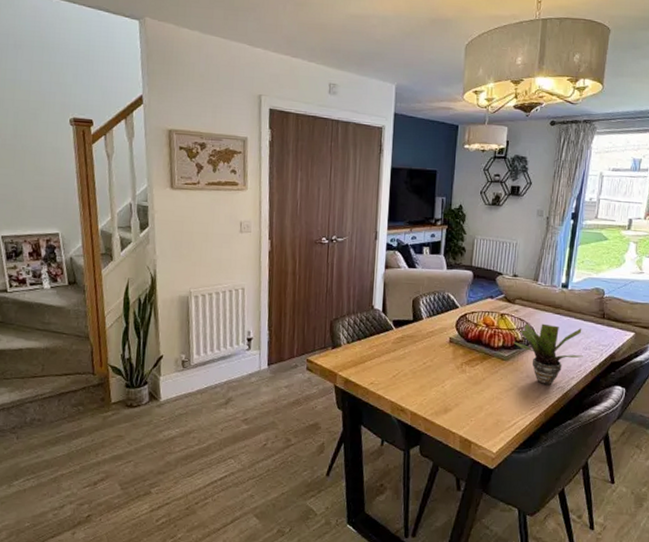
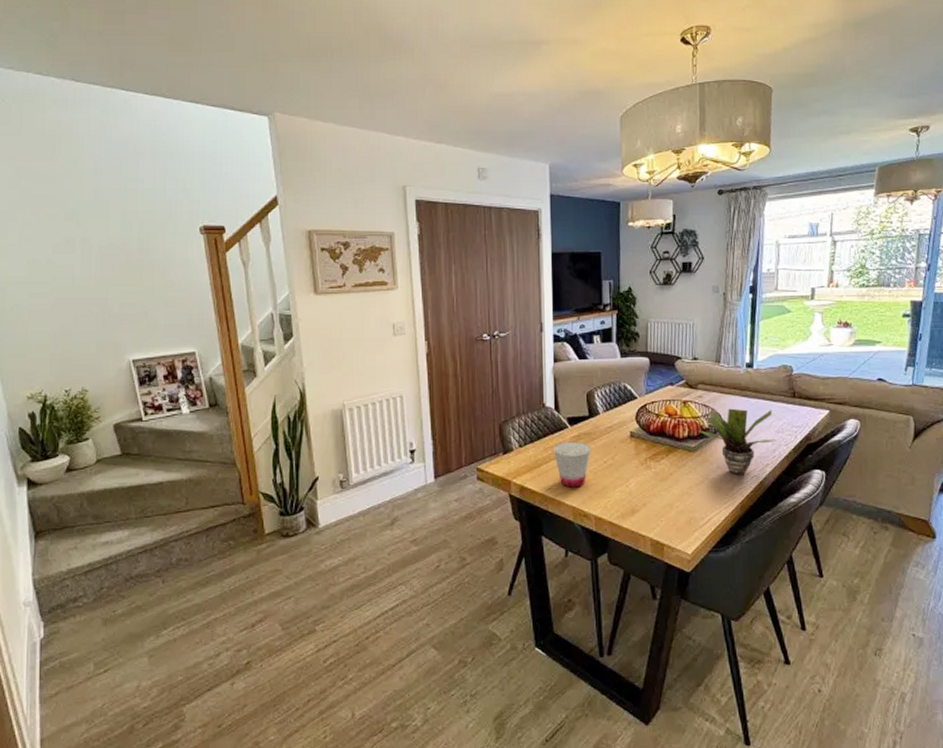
cup: none [377,342,413,384] -> present [553,441,592,488]

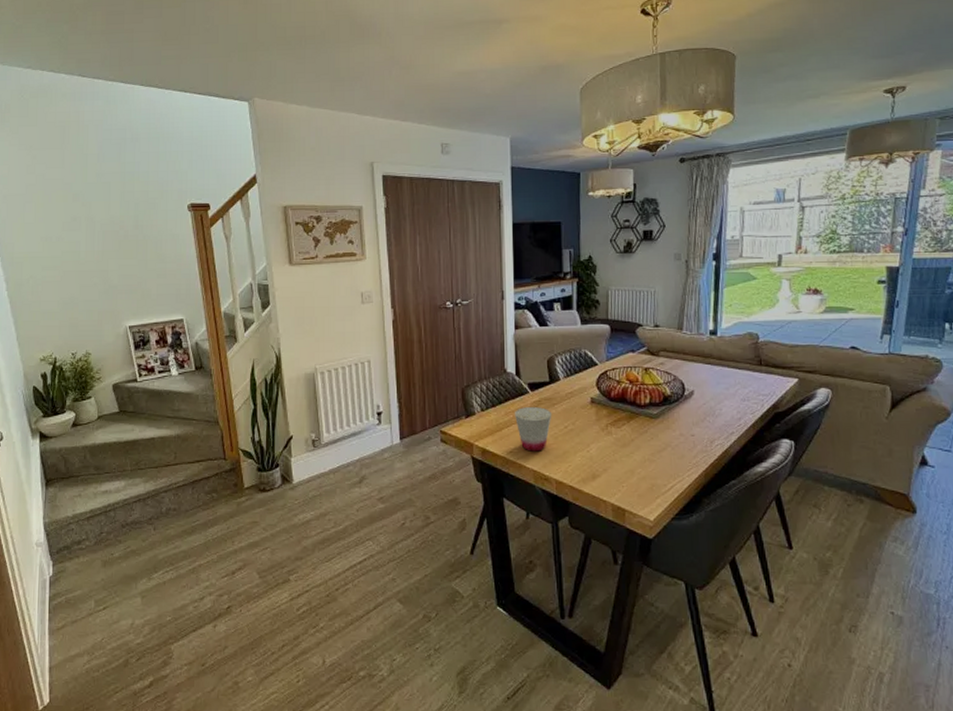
potted plant: present [698,408,776,475] -> none [660,375,742,443]

